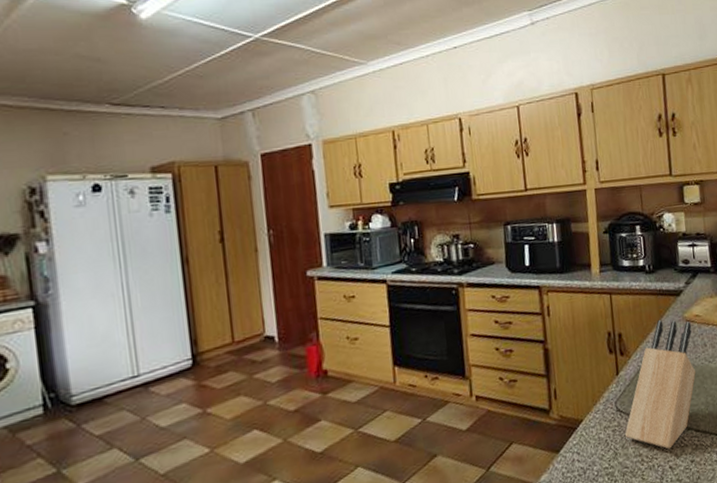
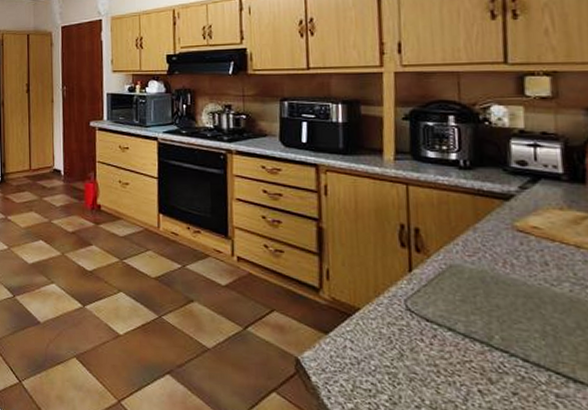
knife block: present [625,320,696,449] -> none [416,223,529,370]

